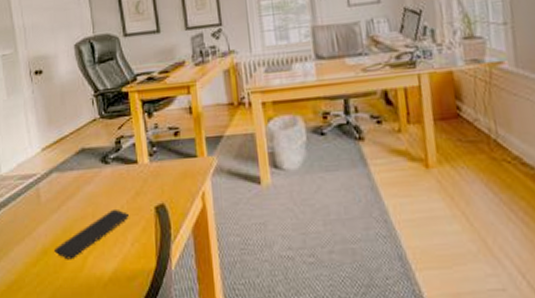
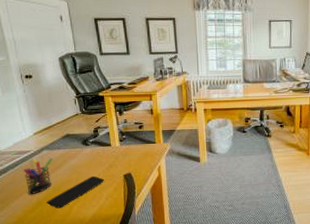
pen holder: none [27,184,64,240] -> present [23,158,53,195]

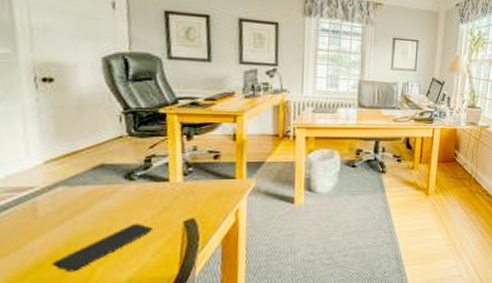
pen holder: present [23,158,53,195] -> none [17,198,73,254]

